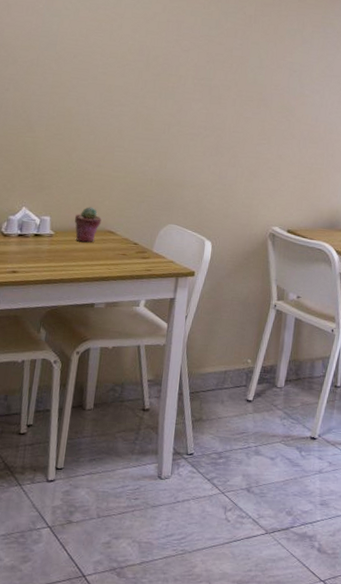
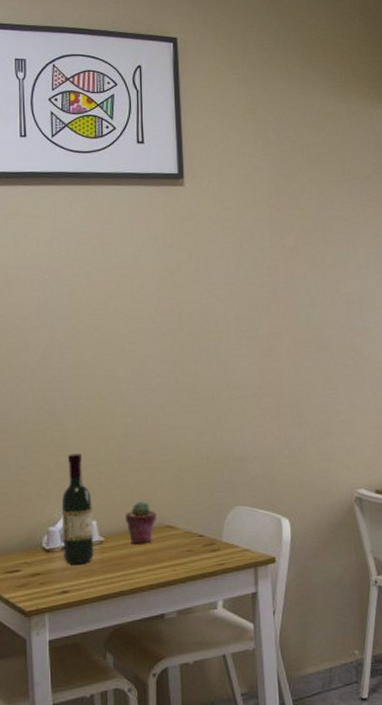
wine bottle: none [17,158,49,251] -> present [61,453,95,565]

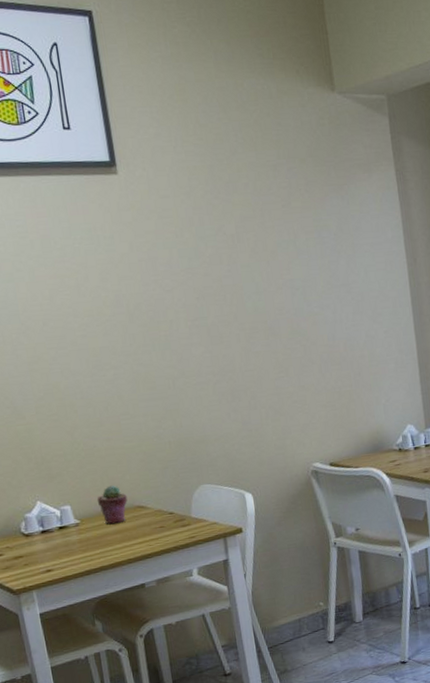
wine bottle: present [61,453,95,565] -> none [34,444,72,547]

